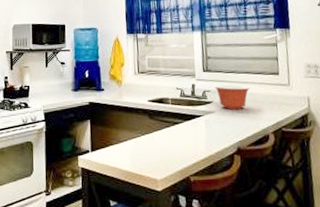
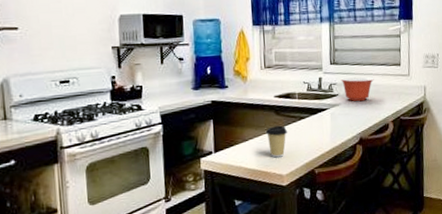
coffee cup: none [139,129,162,162] -> present [265,125,288,158]

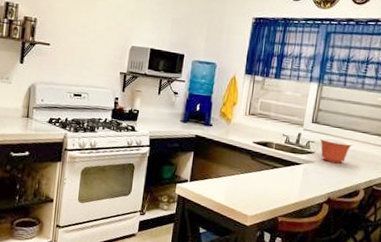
coffee cup: present [265,125,288,158] -> none [238,169,260,199]

